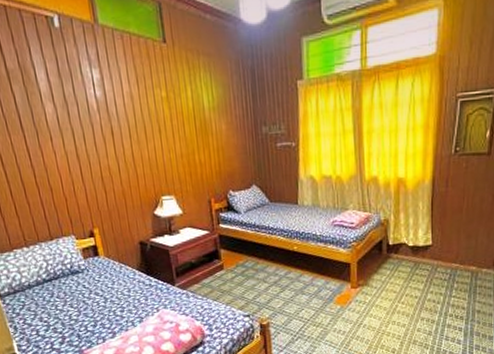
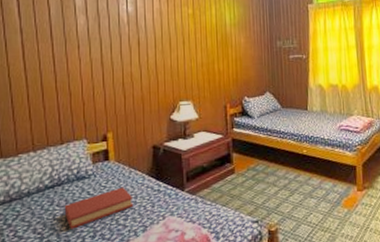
hardback book: none [63,281,128,319] -> present [64,187,134,229]

